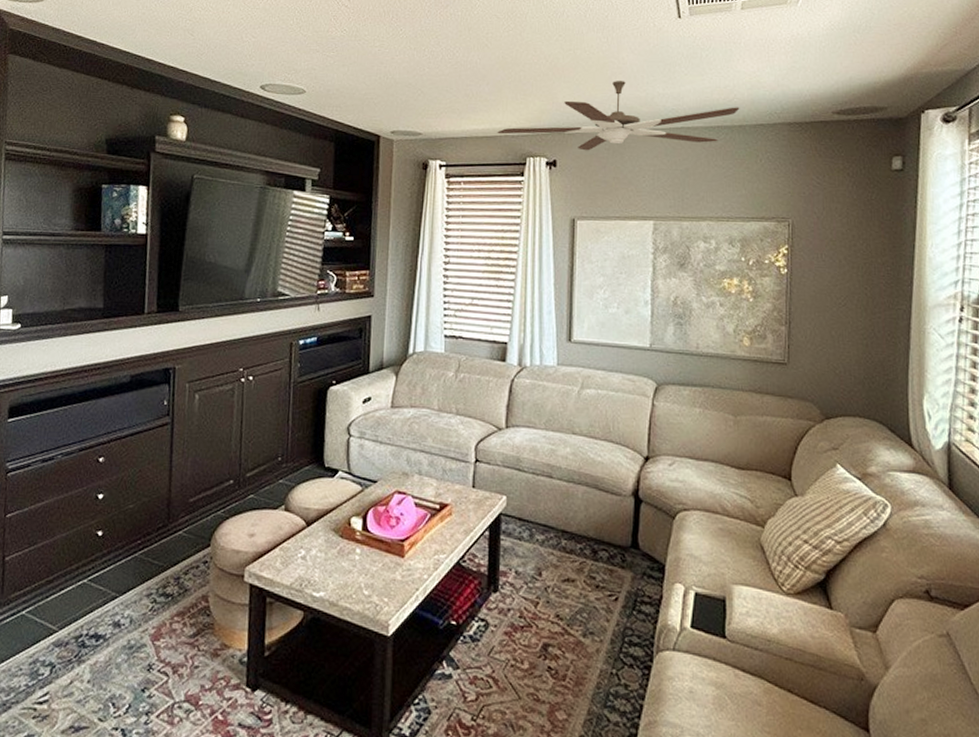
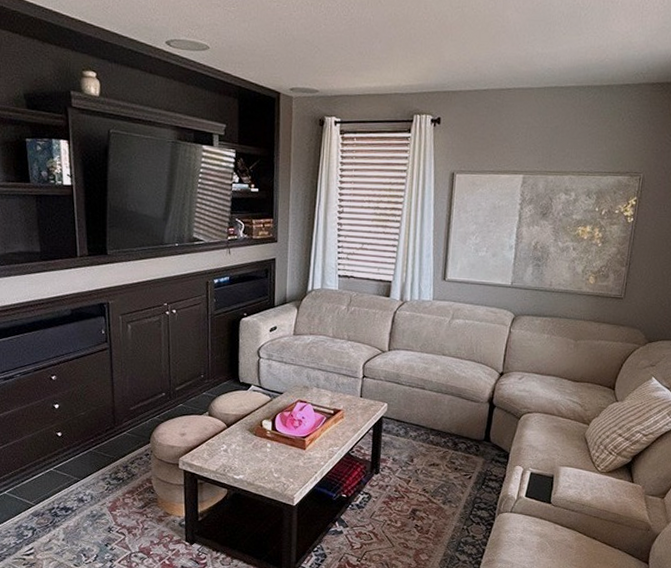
ceiling fan: present [497,81,740,151] -> none [388,40,610,109]

